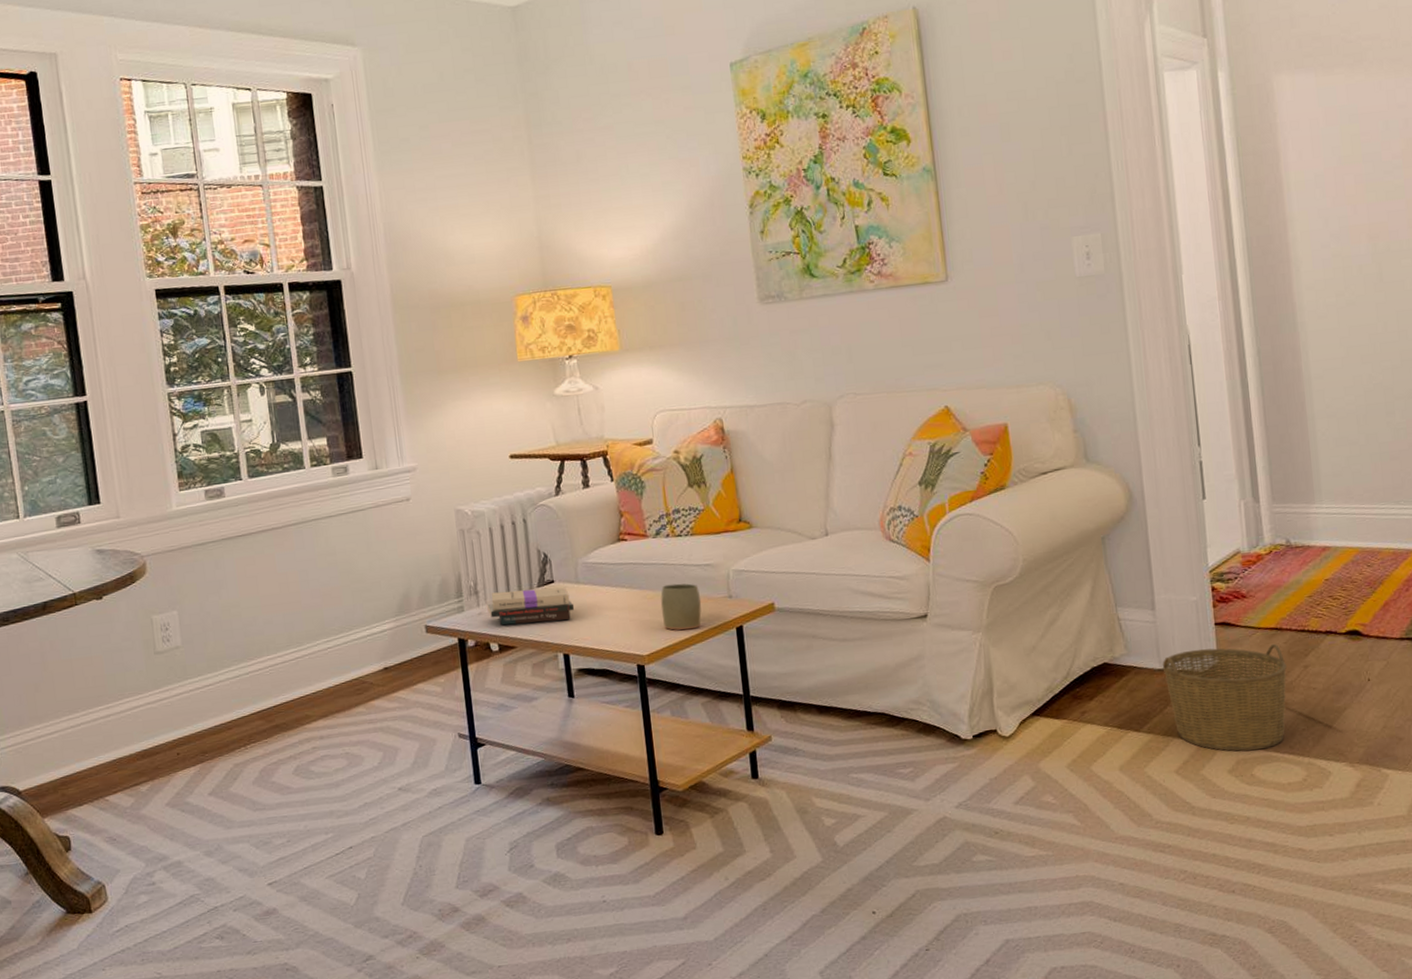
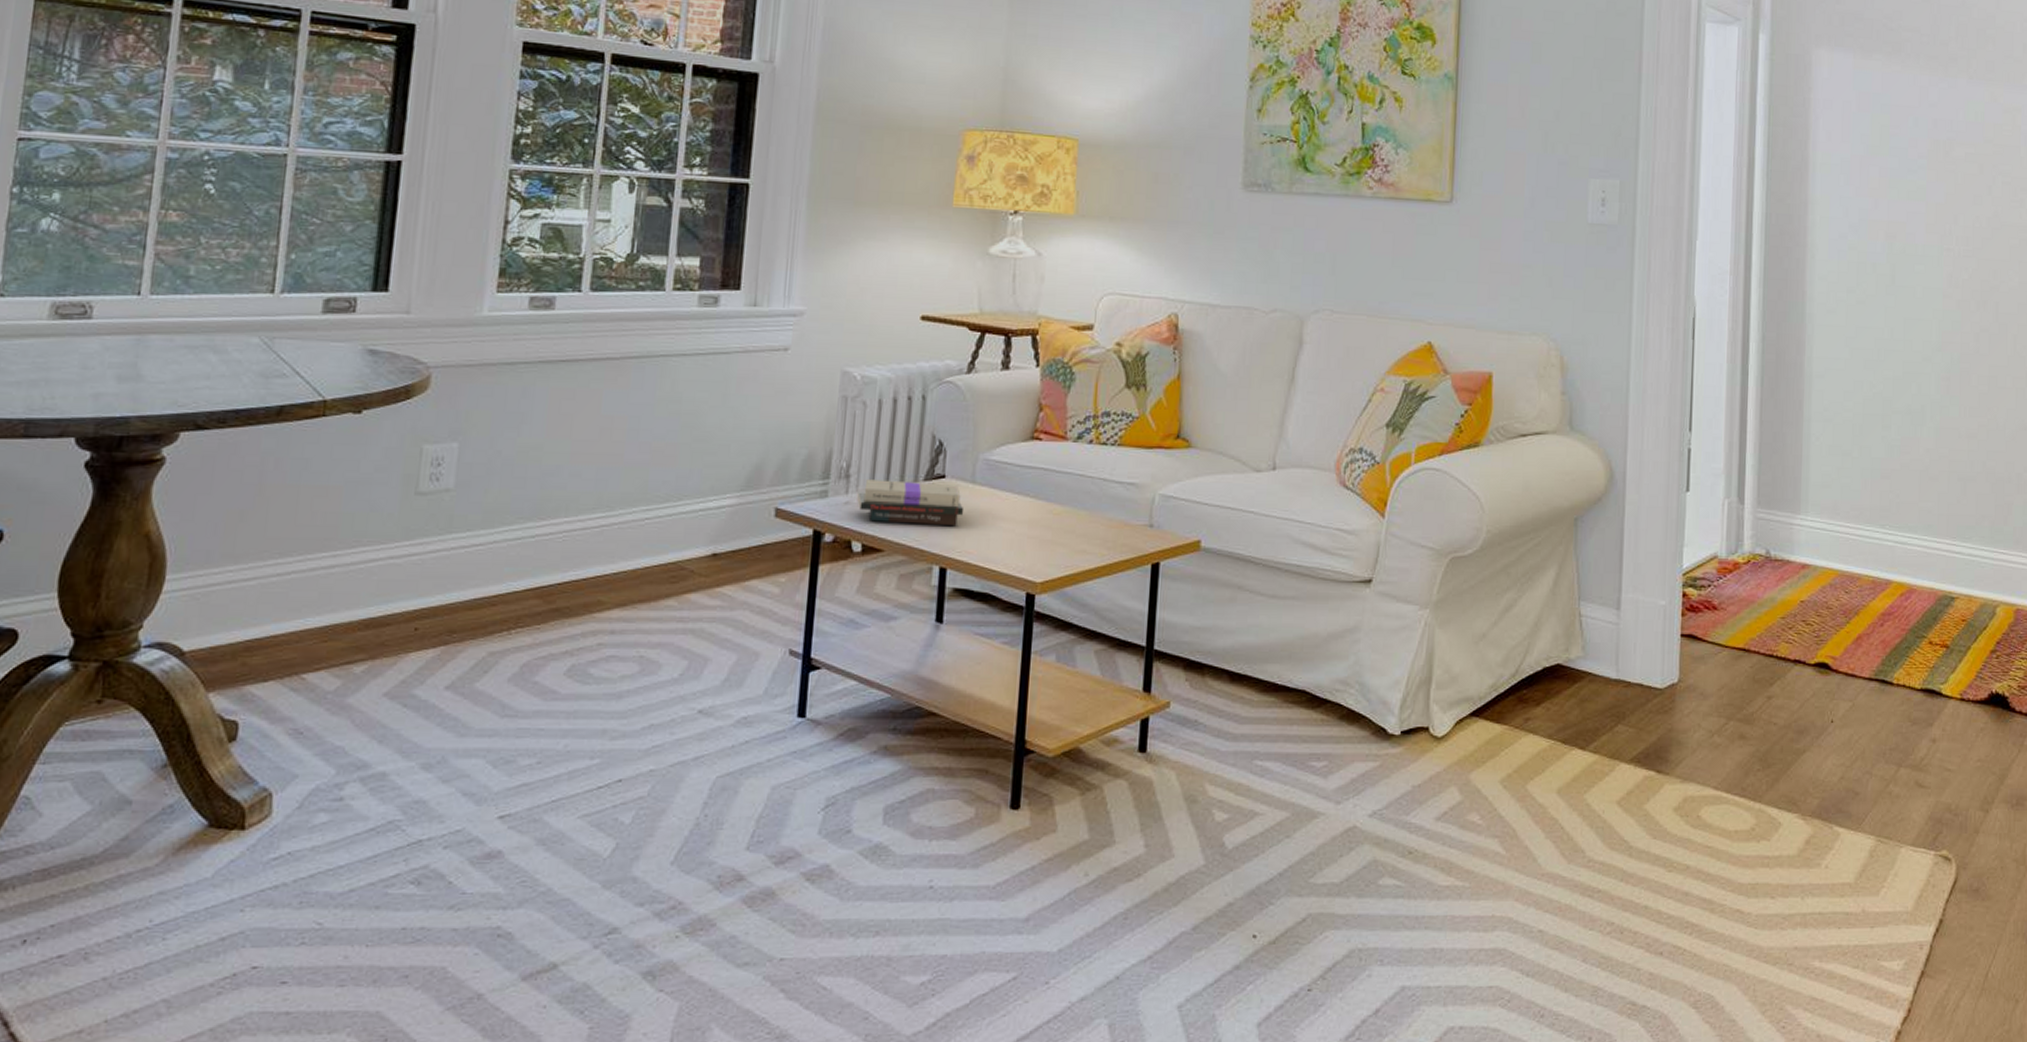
mug: present [660,583,702,631] -> none [1066,500,1117,559]
basket: present [1162,643,1287,751] -> none [1619,661,1749,788]

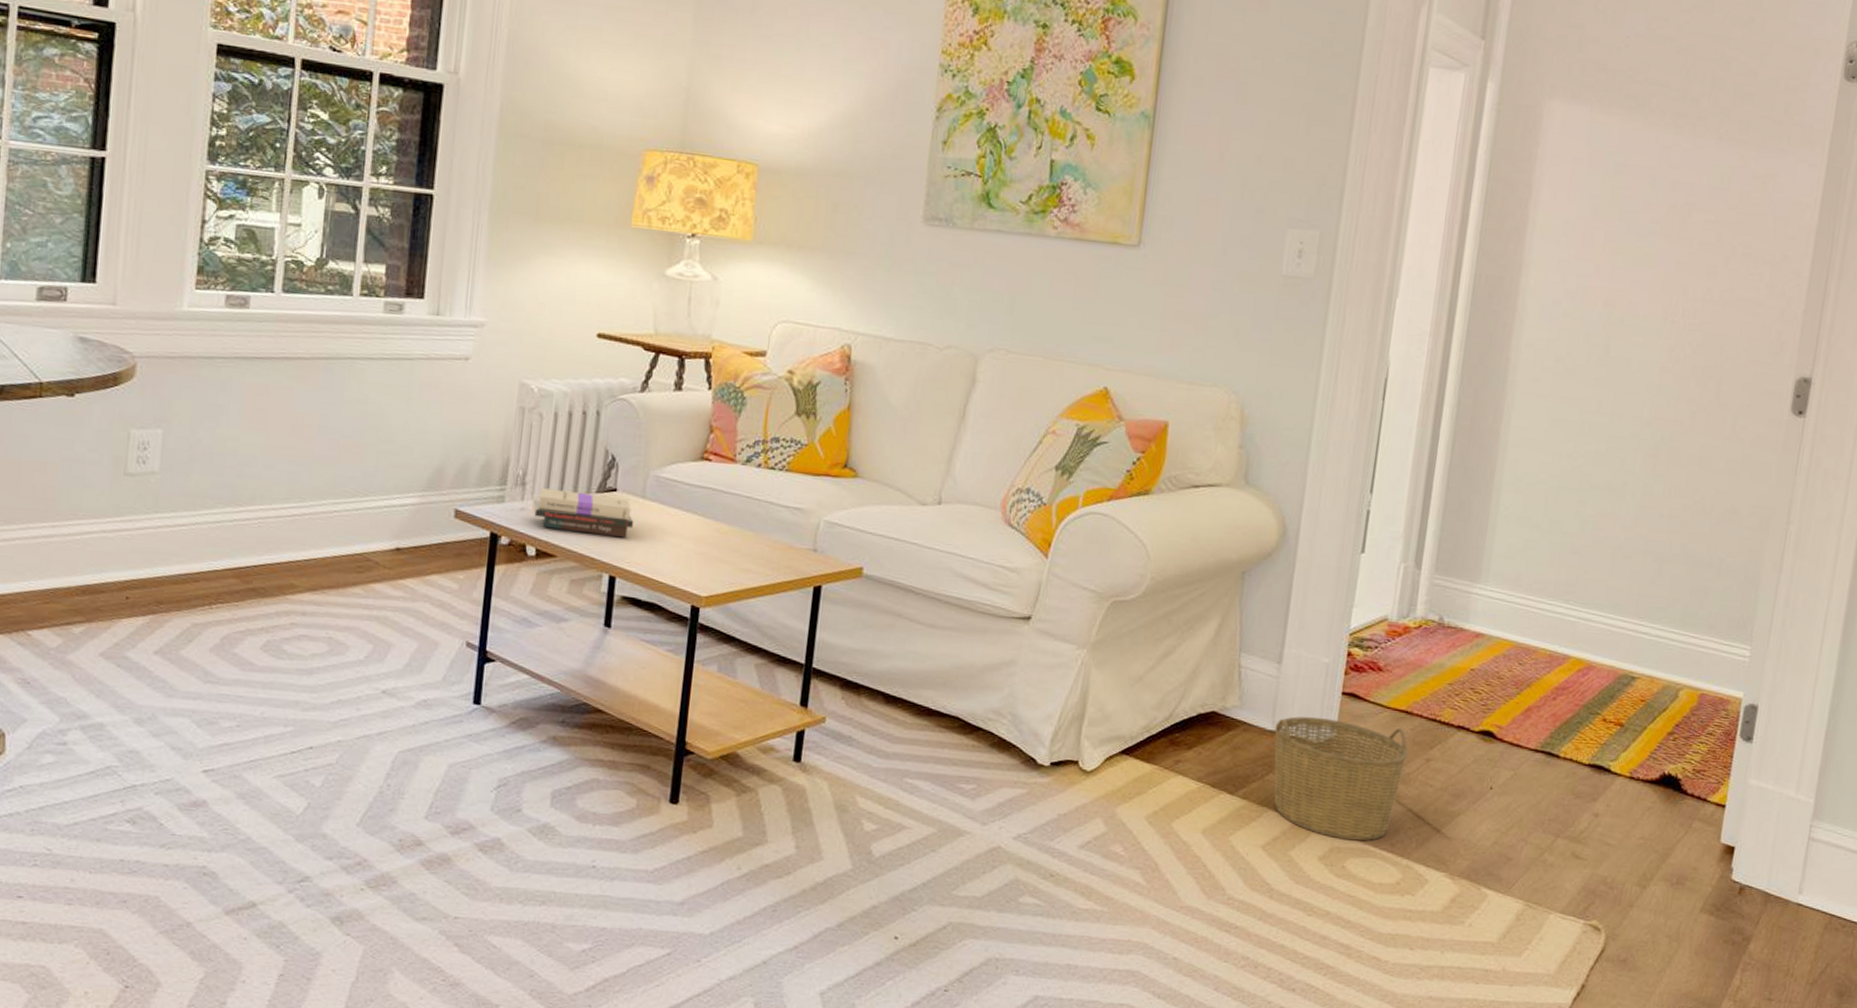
basket: none [1619,661,1749,788] -> present [1273,716,1408,841]

